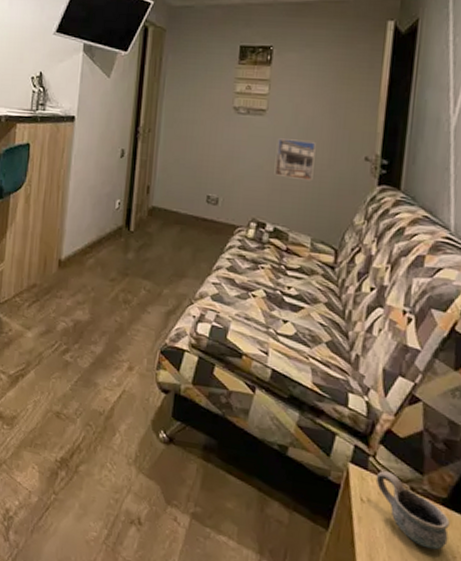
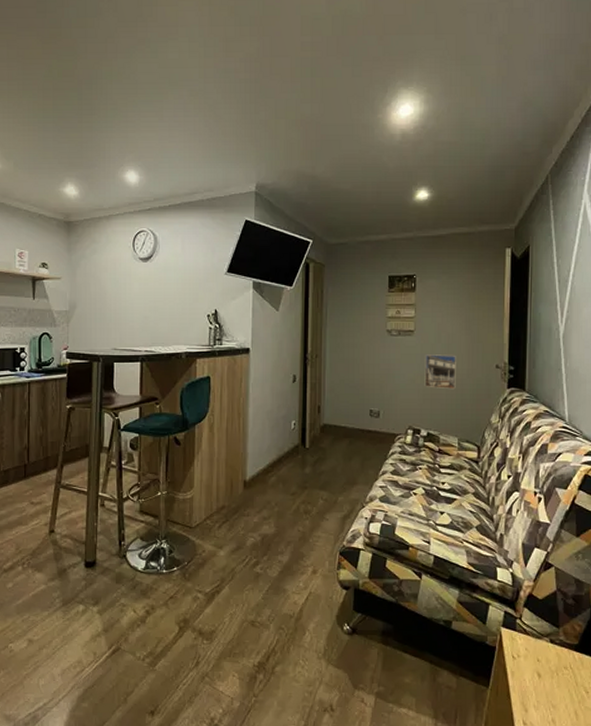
mug: present [375,471,450,550] -> none [523,630,582,689]

